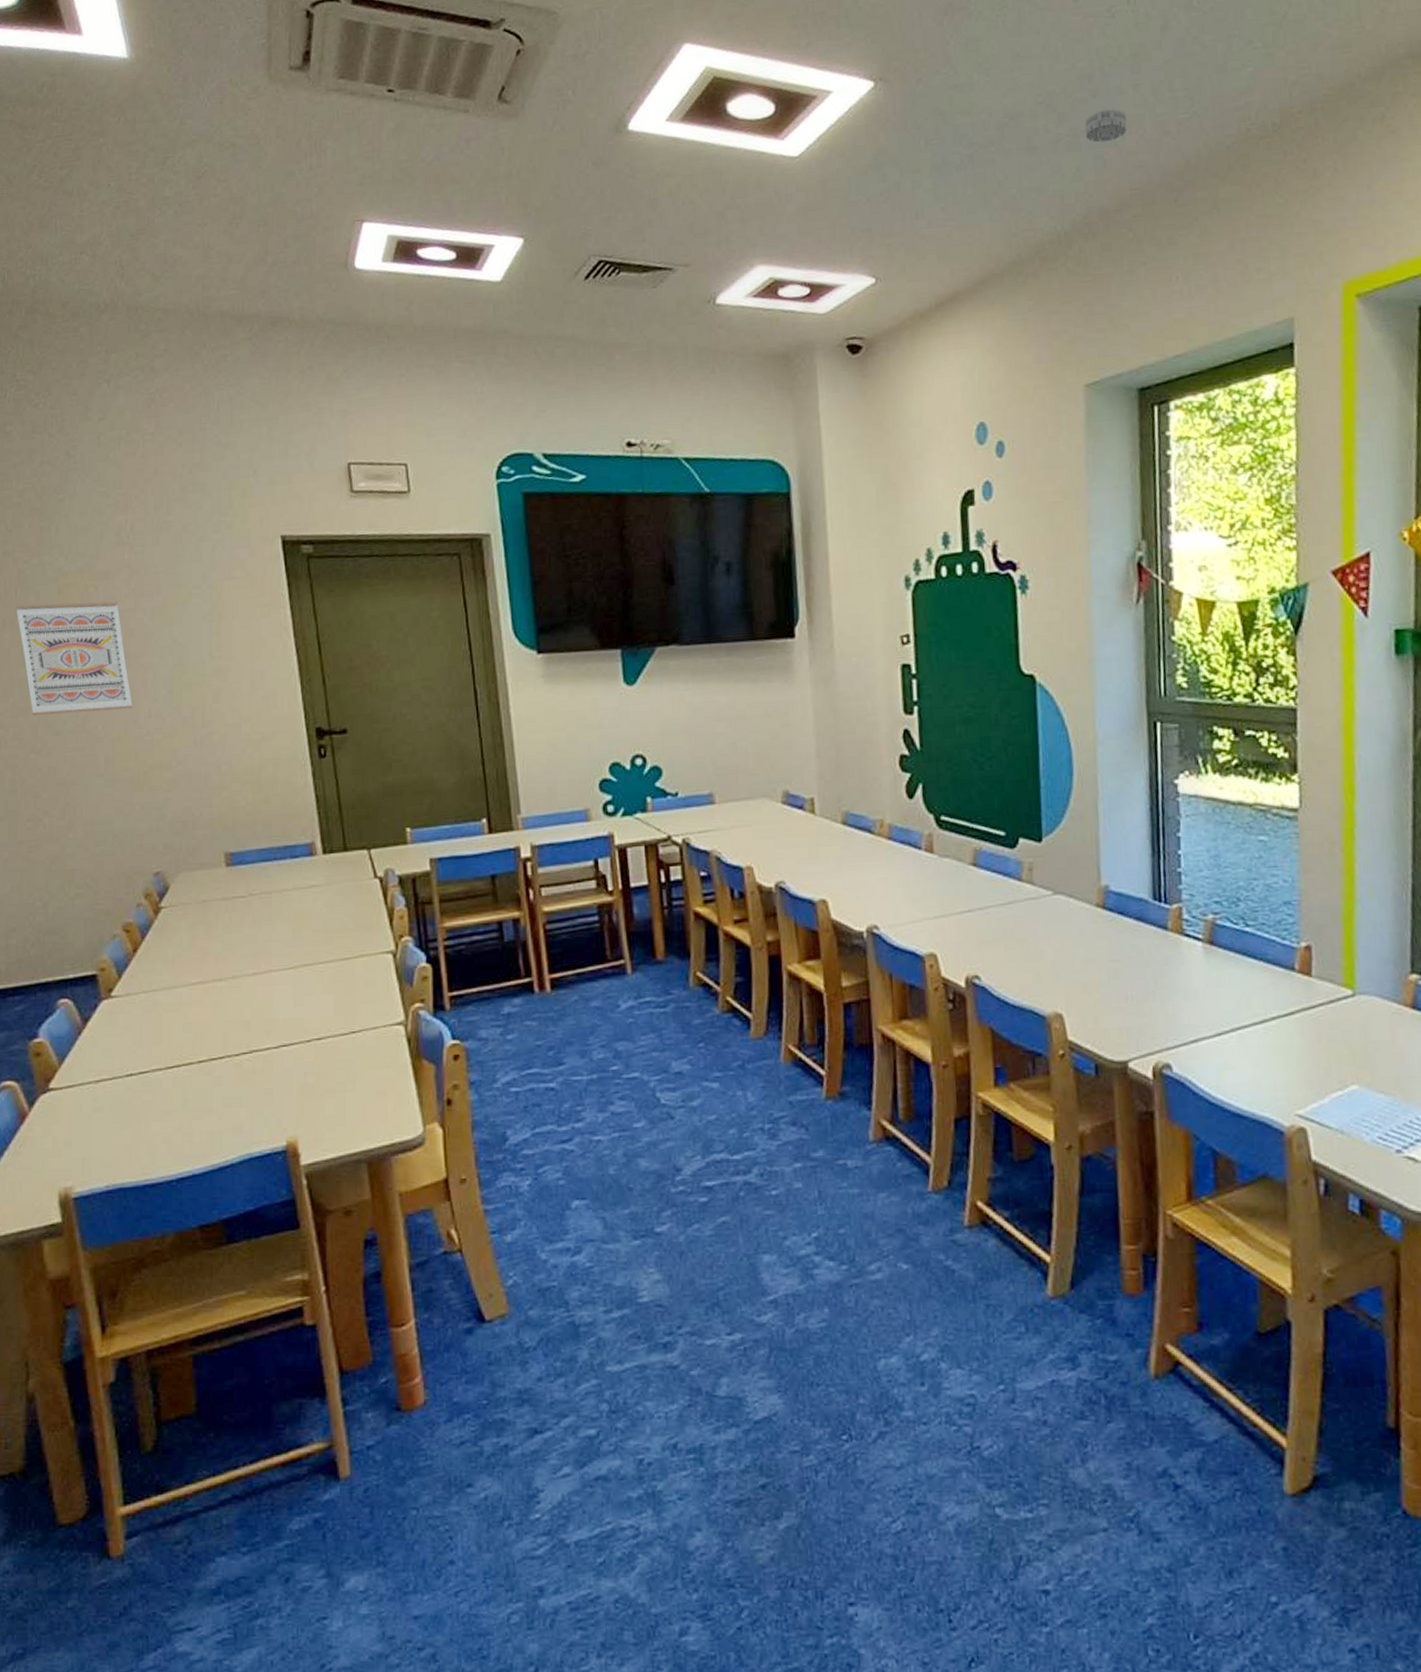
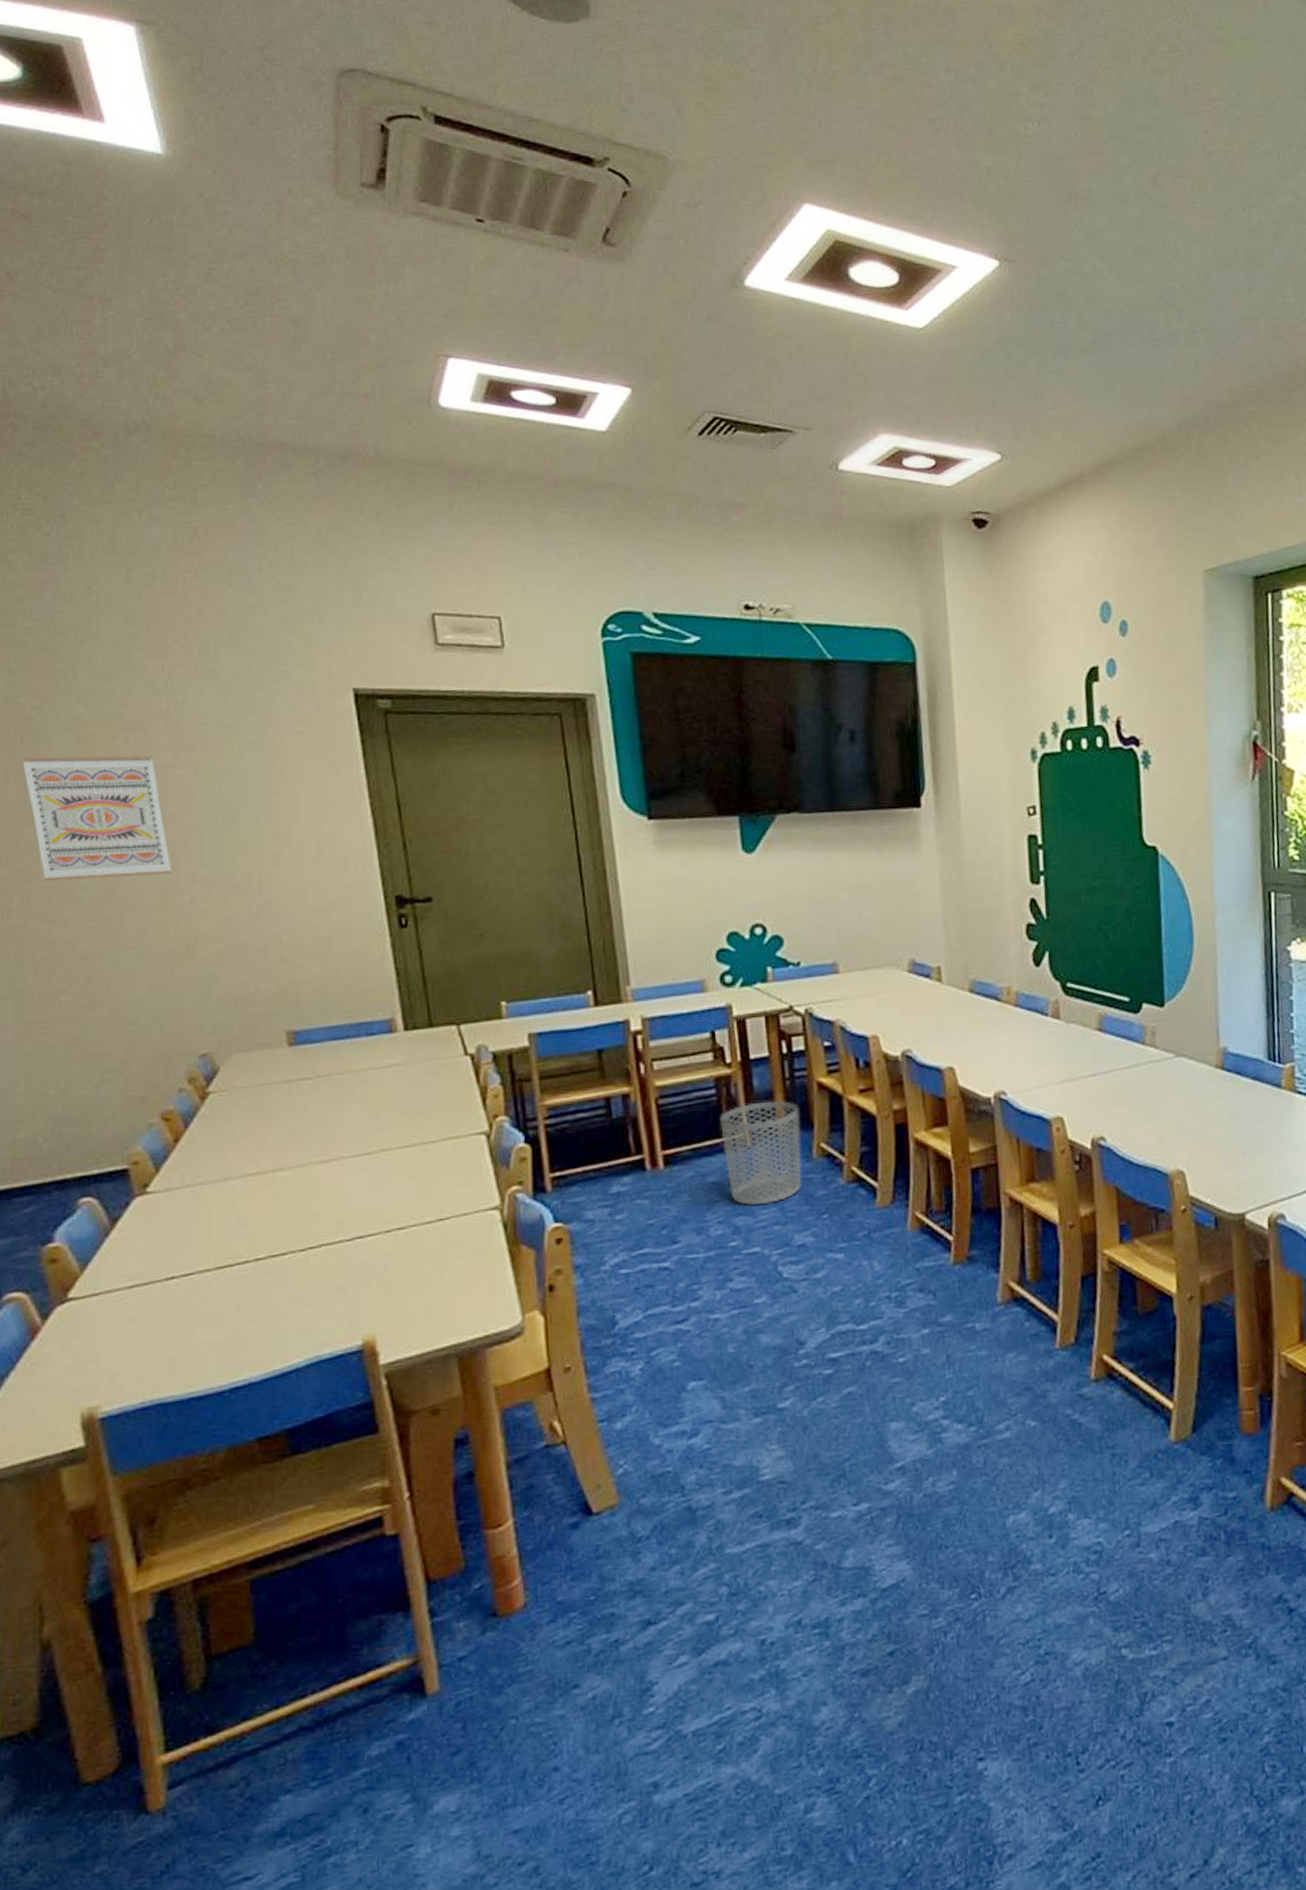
waste bin: none [602,928,679,1031] -> present [720,1100,802,1205]
smoke detector: present [1085,109,1127,143] -> none [1203,309,1243,340]

